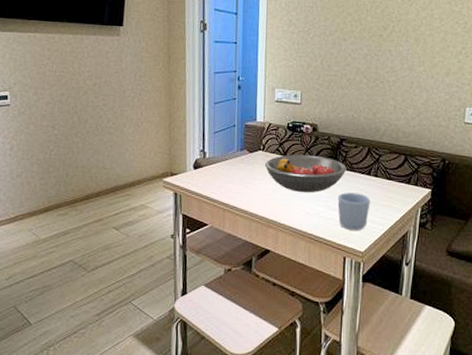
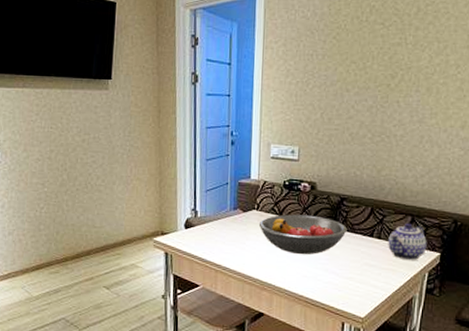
mug: present [337,192,370,231] -> none [336,255,373,296]
teapot: none [384,161,419,197] -> present [388,223,427,261]

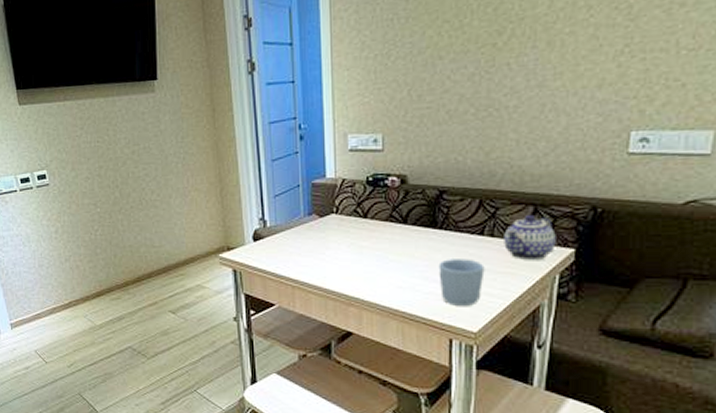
fruit bowl: present [258,214,347,255] -> none [339,214,450,263]
mug: none [336,255,373,296] -> present [438,259,485,307]

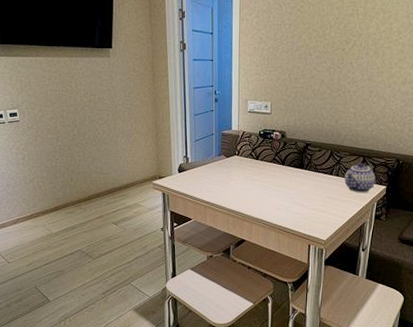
mug: present [438,259,485,307] -> none [303,190,332,223]

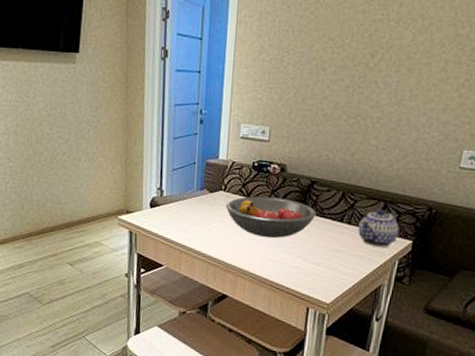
fruit bowl: none [239,158,312,191] -> present [225,196,317,238]

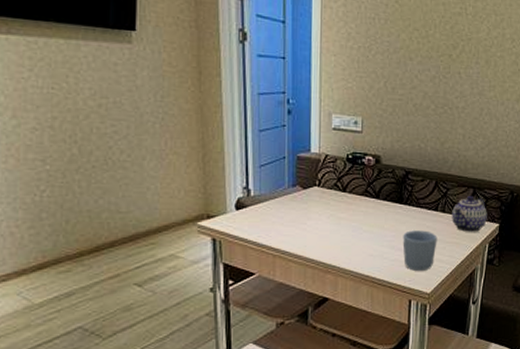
fruit bowl: present [225,196,317,238] -> none [320,190,413,233]
mug: none [303,239,341,282] -> present [403,230,437,272]

